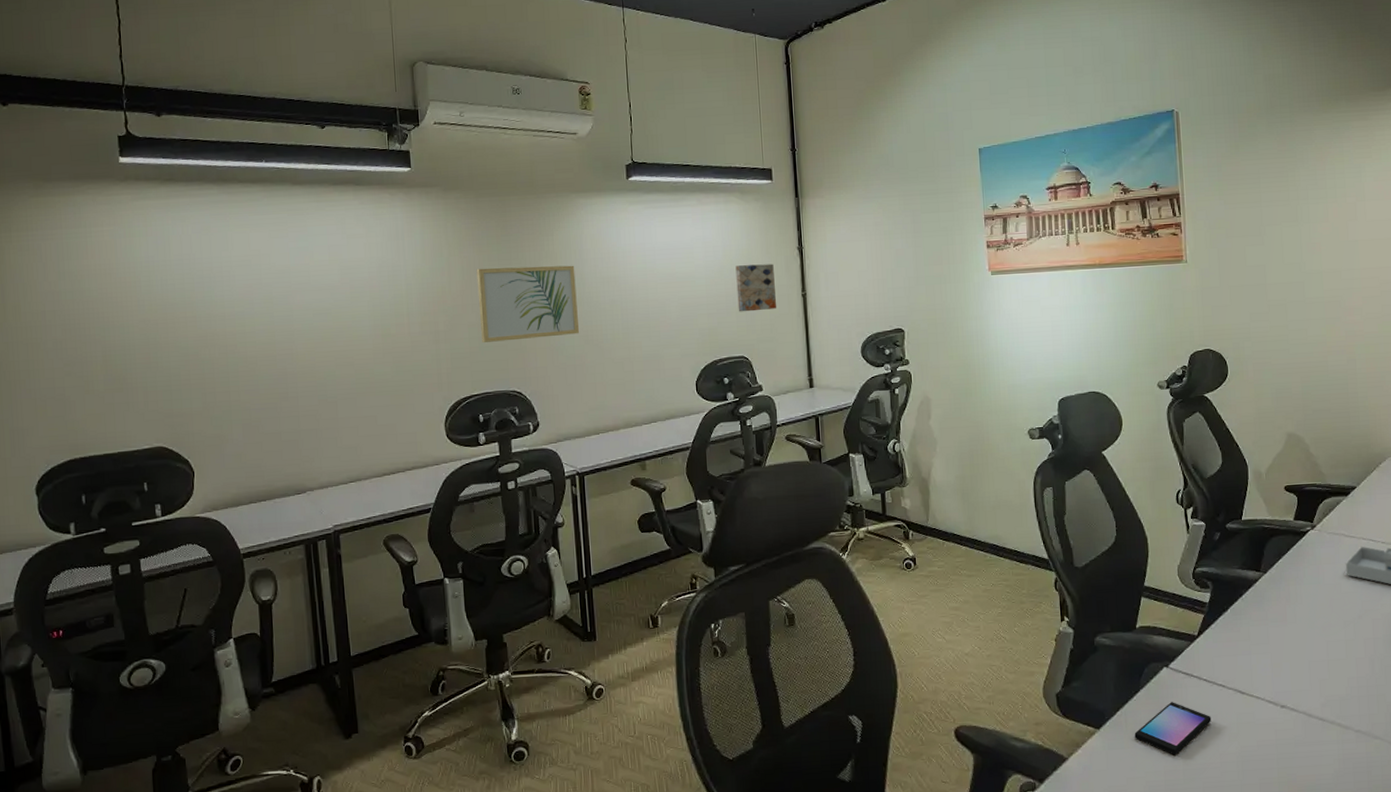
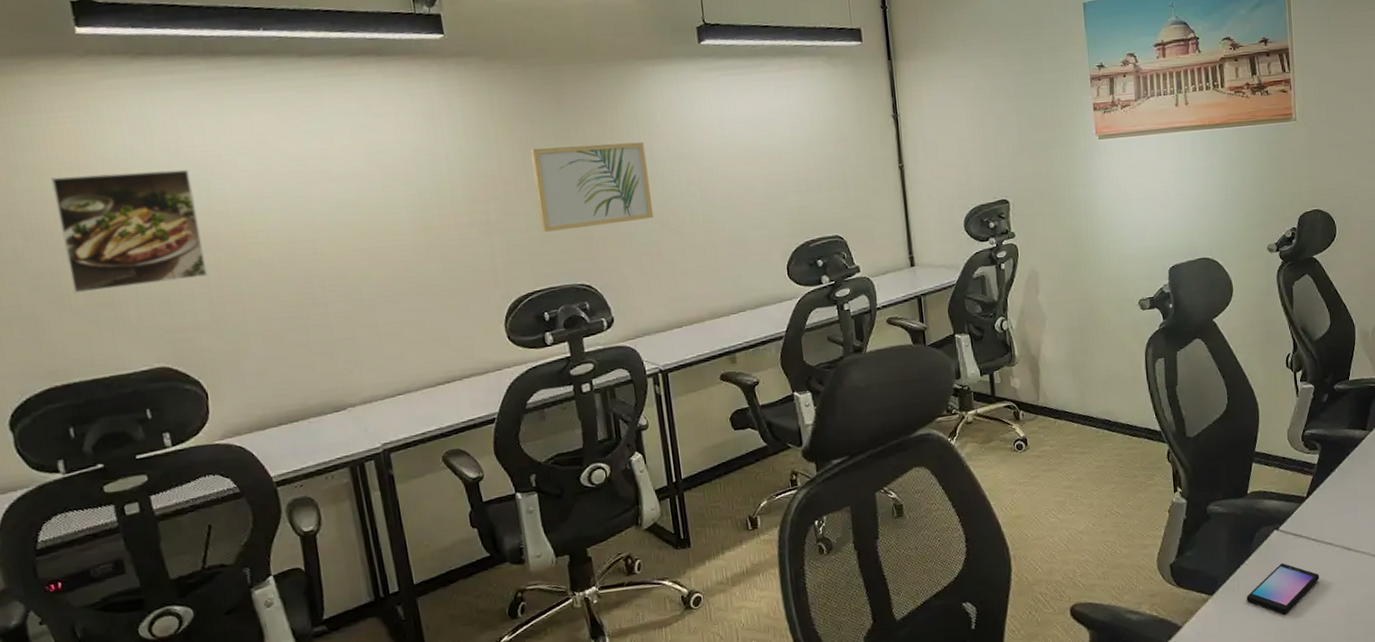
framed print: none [89,277,203,380] -> present [51,169,208,293]
wall art: present [735,264,777,312] -> none [825,134,873,188]

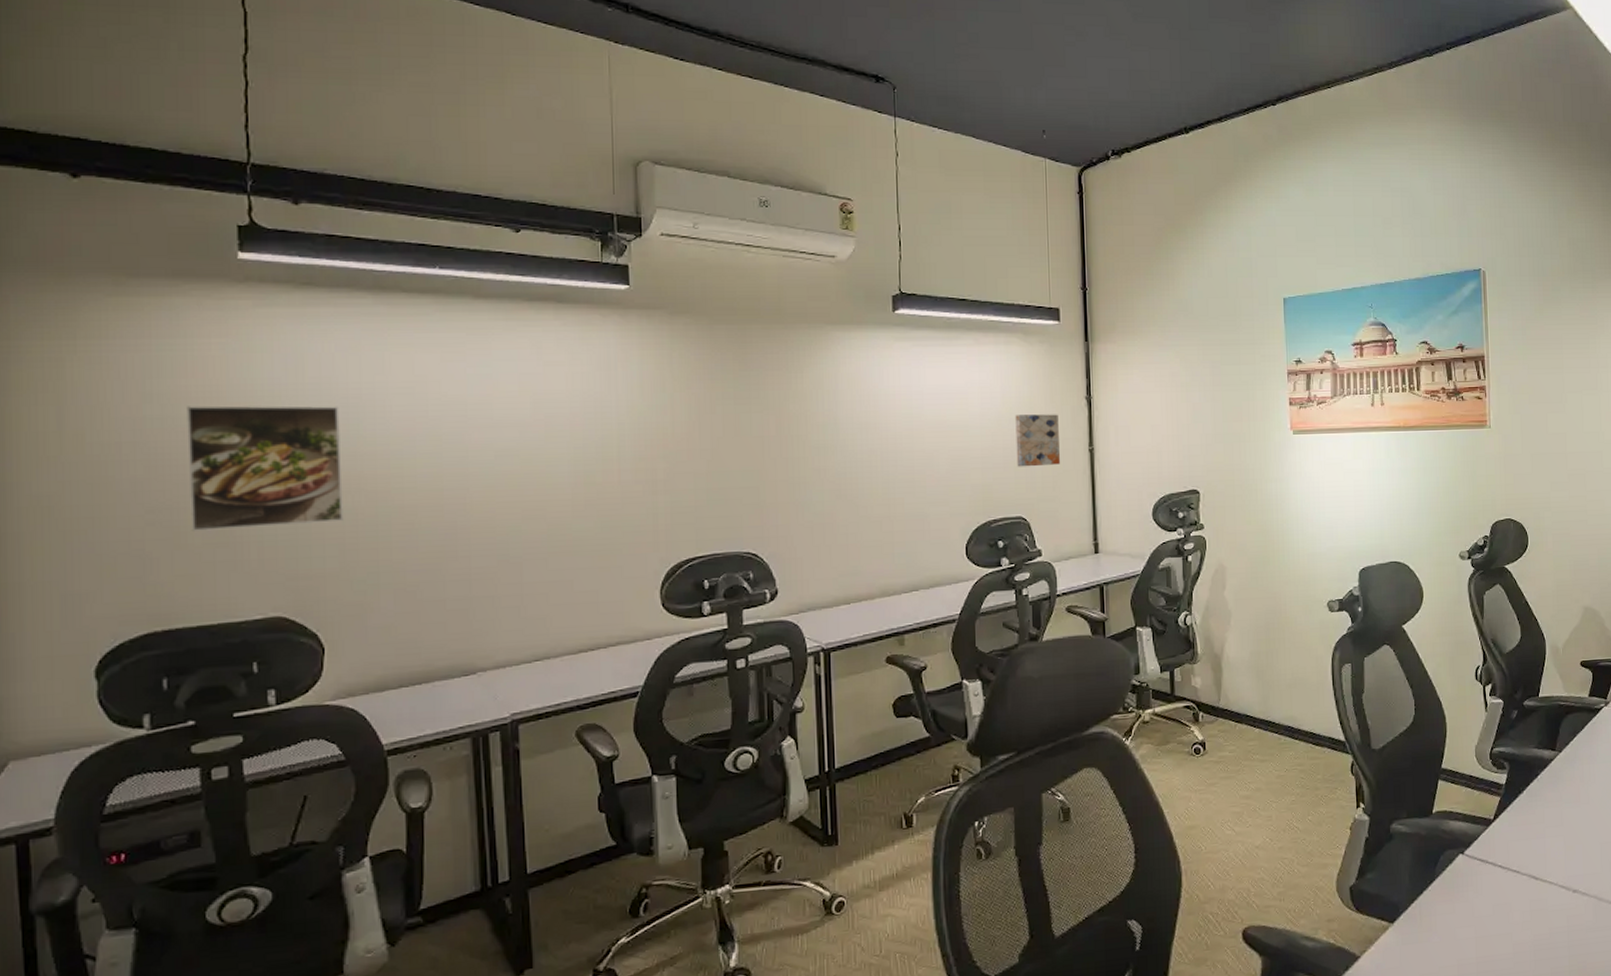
wall art: present [530,141,653,232] -> none [707,407,830,495]
wall art: none [825,134,873,188] -> present [1015,414,1061,467]
smartphone: present [1246,563,1320,615] -> none [1428,891,1506,948]

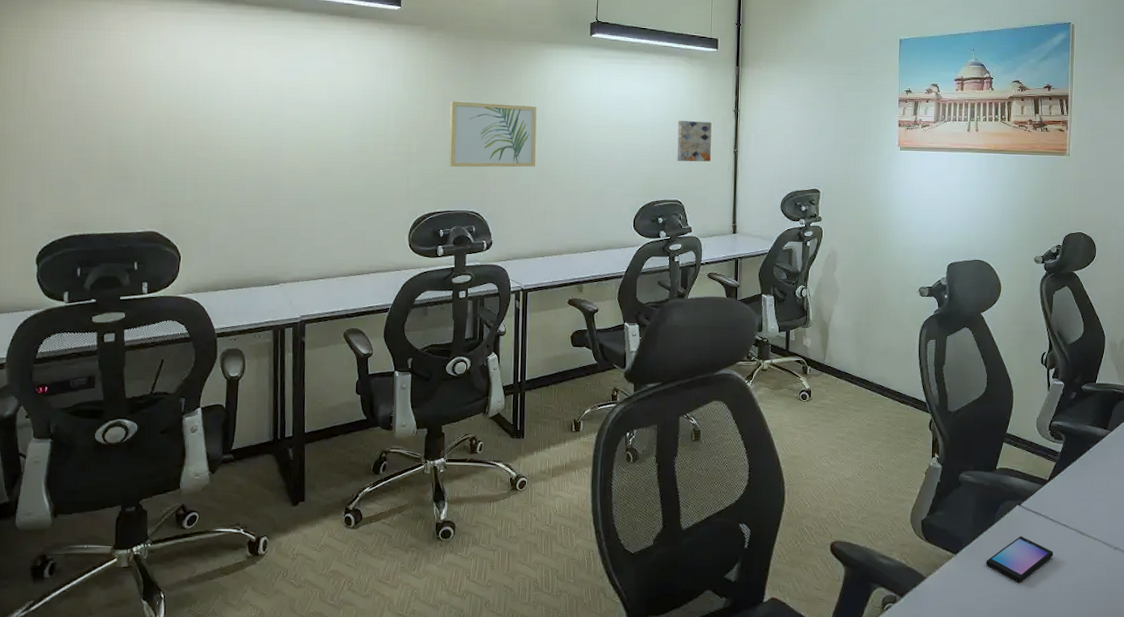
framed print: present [187,405,343,531] -> none [101,79,200,167]
wall art: none [707,407,830,495] -> present [449,101,537,168]
smartphone: none [1428,891,1506,948] -> present [986,536,1054,583]

